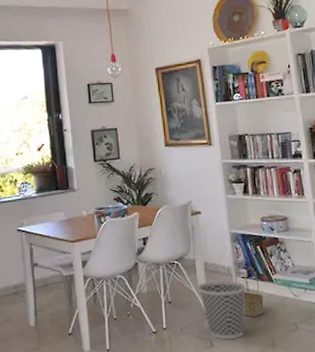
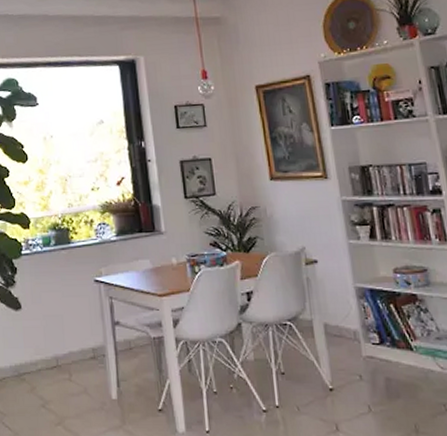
wastebasket: present [197,280,247,340] -> none [316,347,379,423]
basket: present [235,267,265,317] -> none [363,331,403,394]

